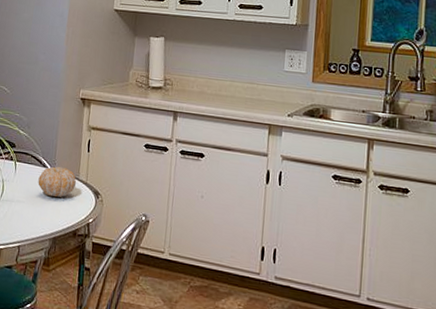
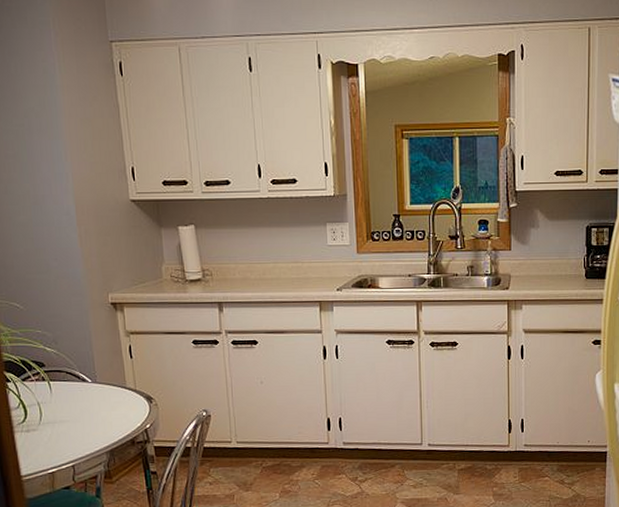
fruit: present [38,166,77,197] -> none [80,378,125,410]

